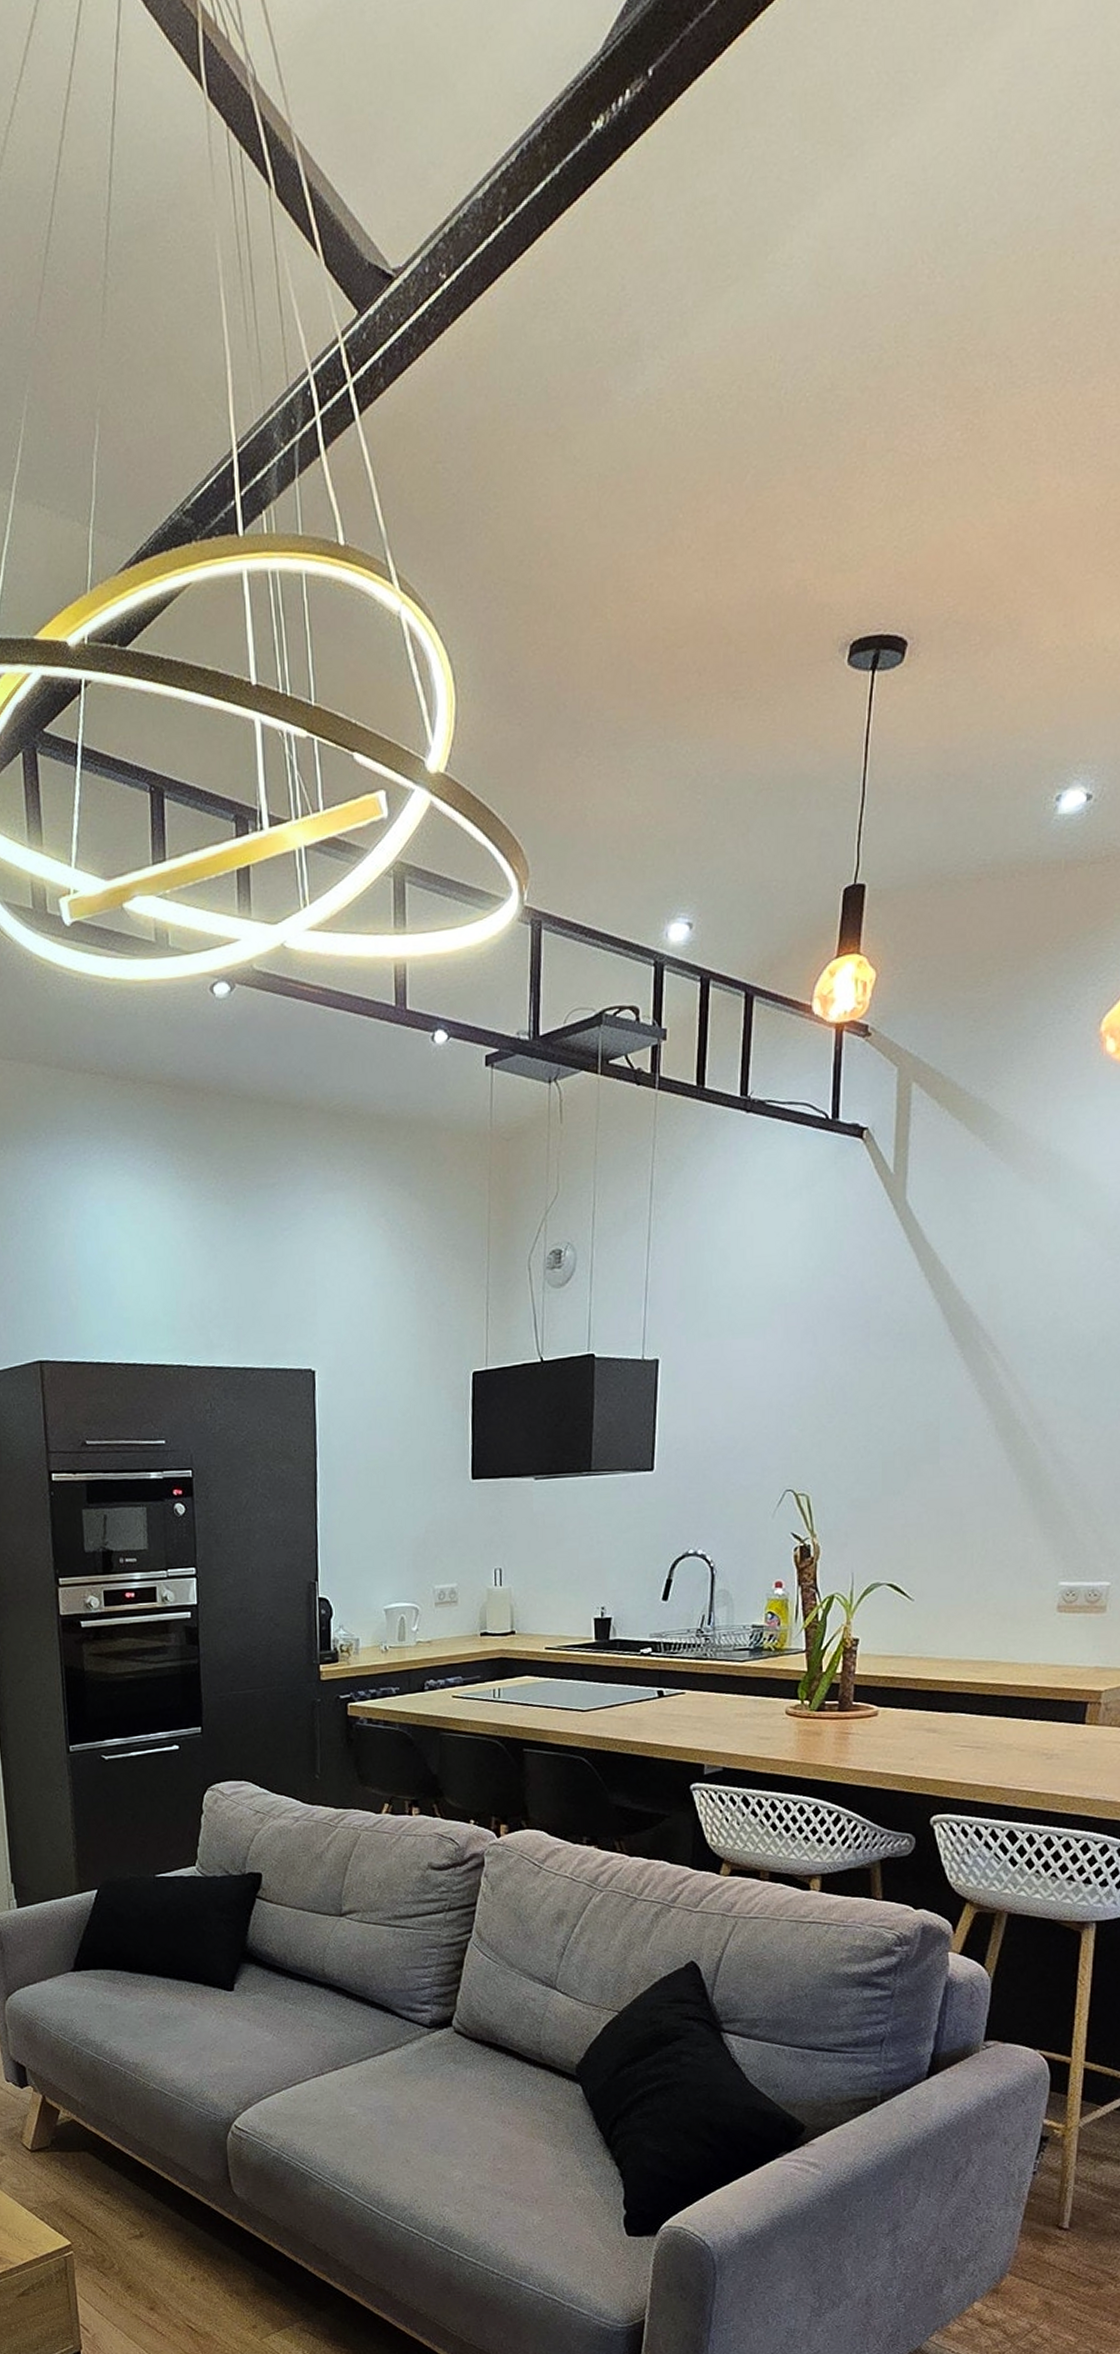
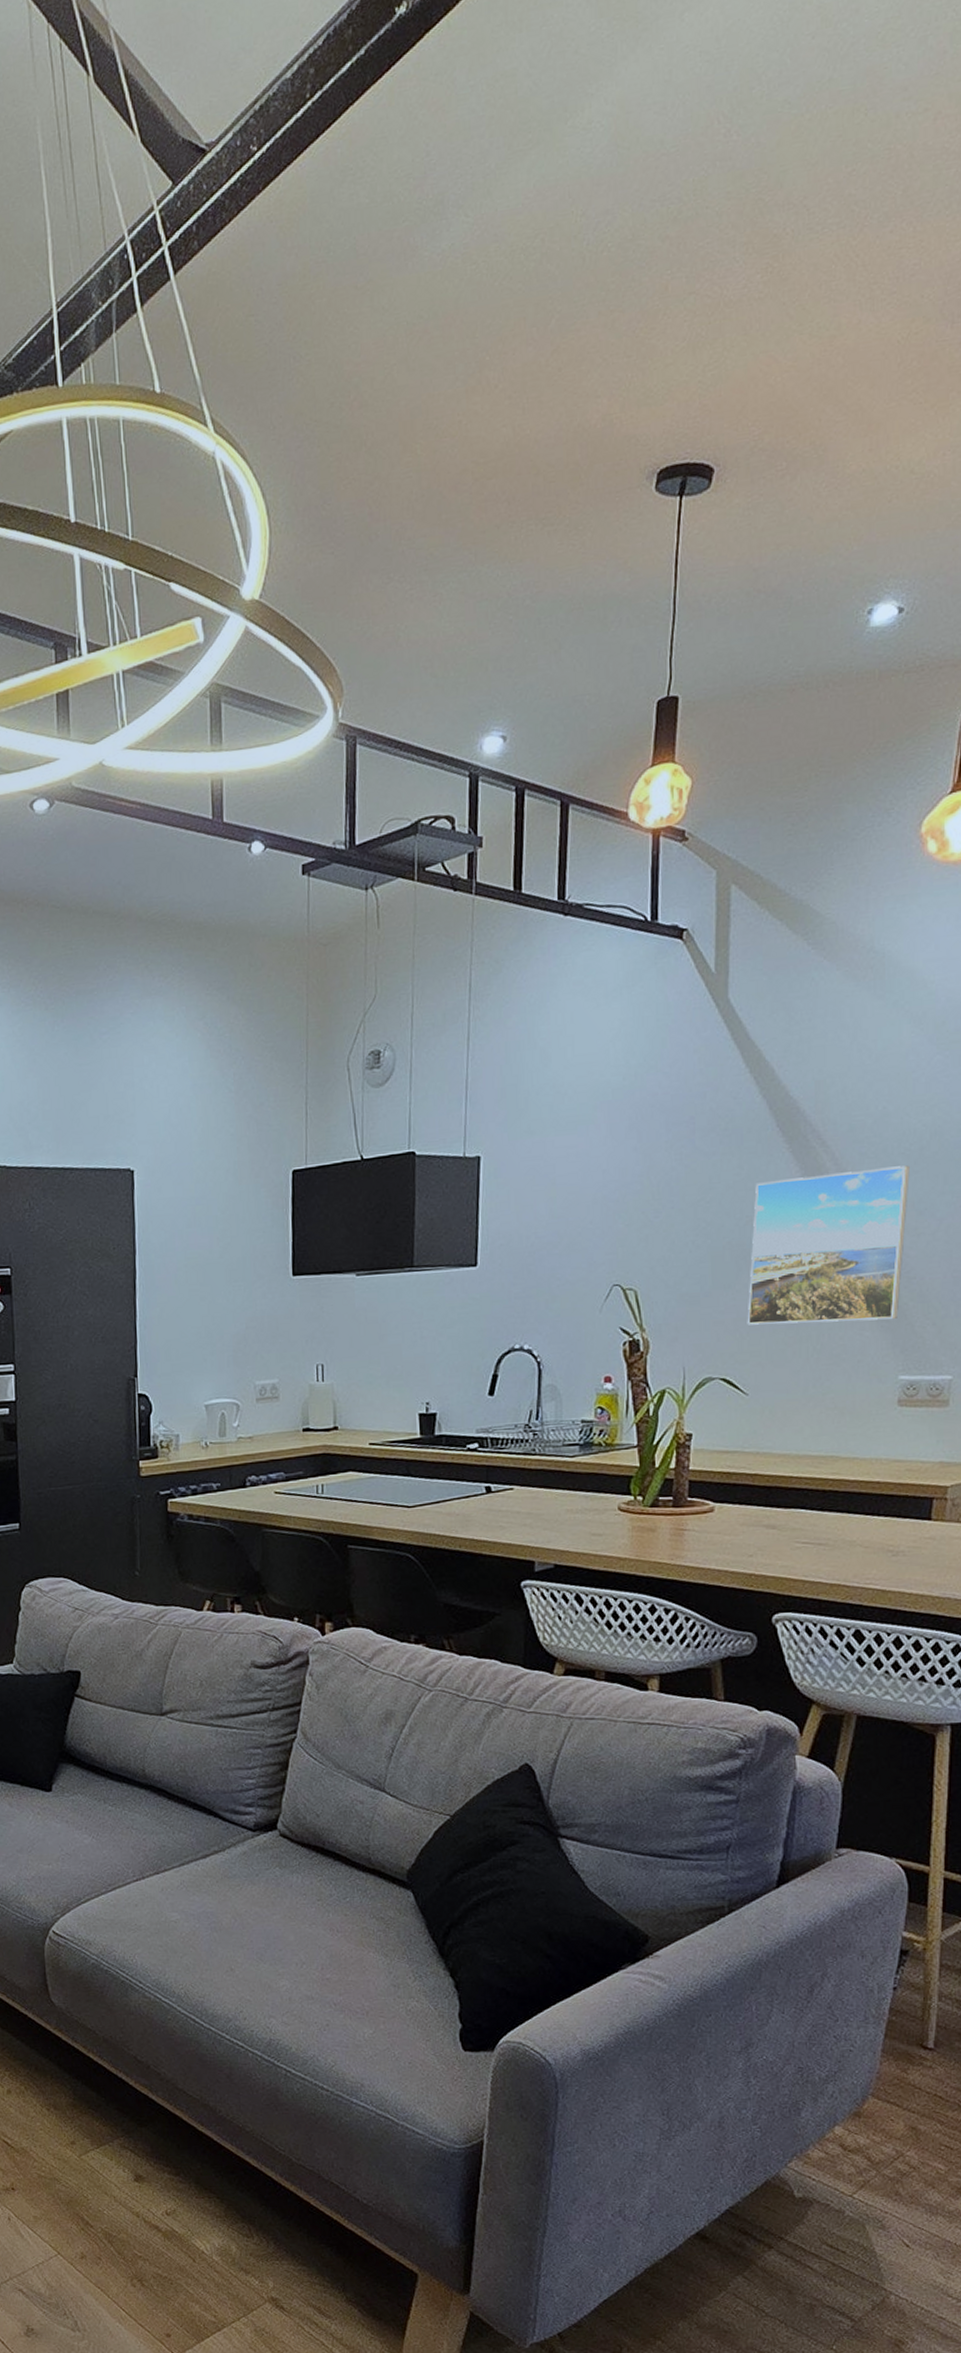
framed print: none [915,1371,1077,1531] -> present [747,1165,910,1325]

